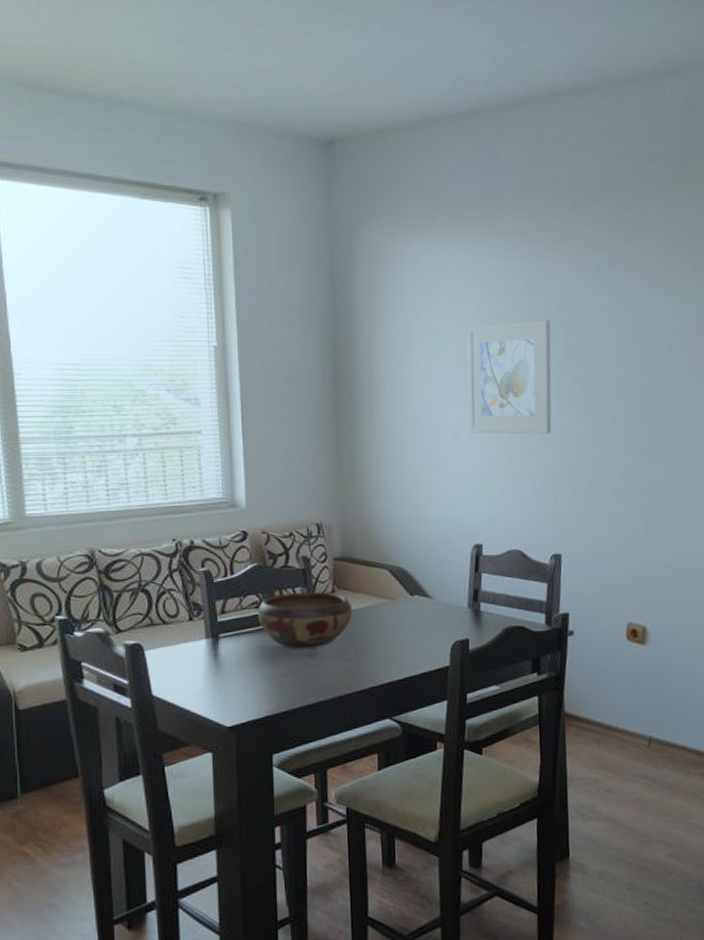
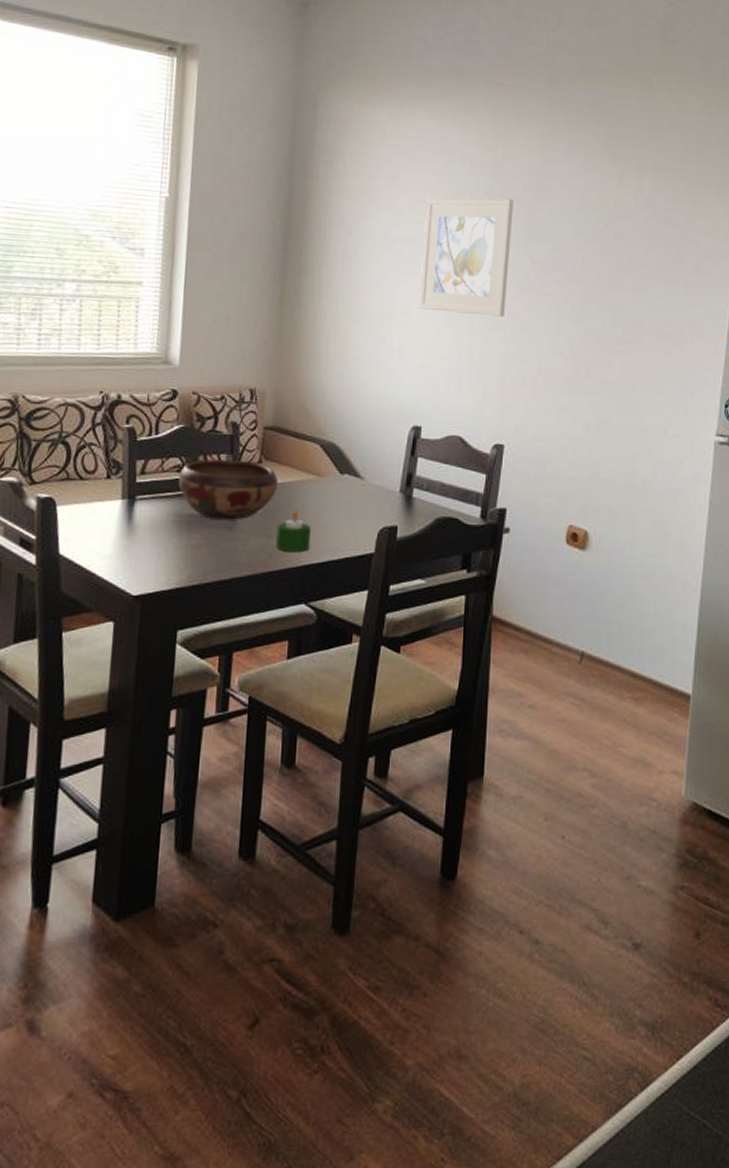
candle: none [356,632,388,673] -> present [276,509,311,553]

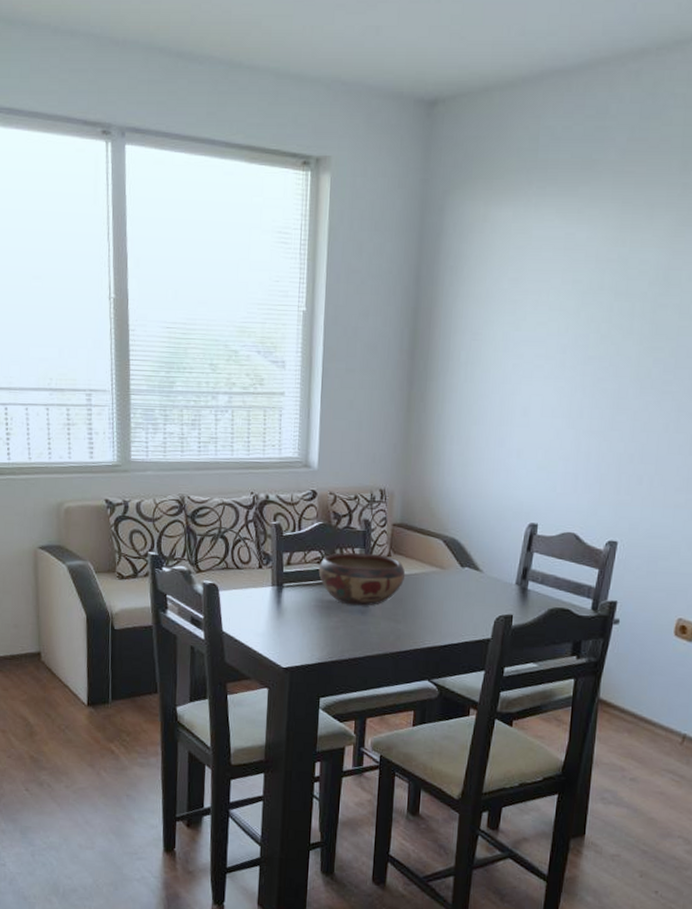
candle: present [276,509,311,553] -> none [403,598,434,636]
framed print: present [419,198,514,317] -> none [538,295,639,417]

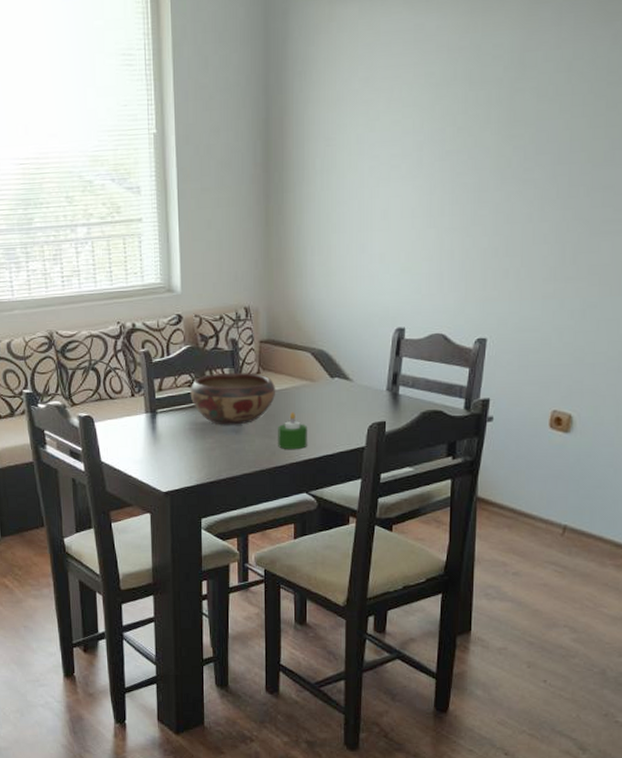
candle: none [403,598,434,636] -> present [278,412,307,450]

